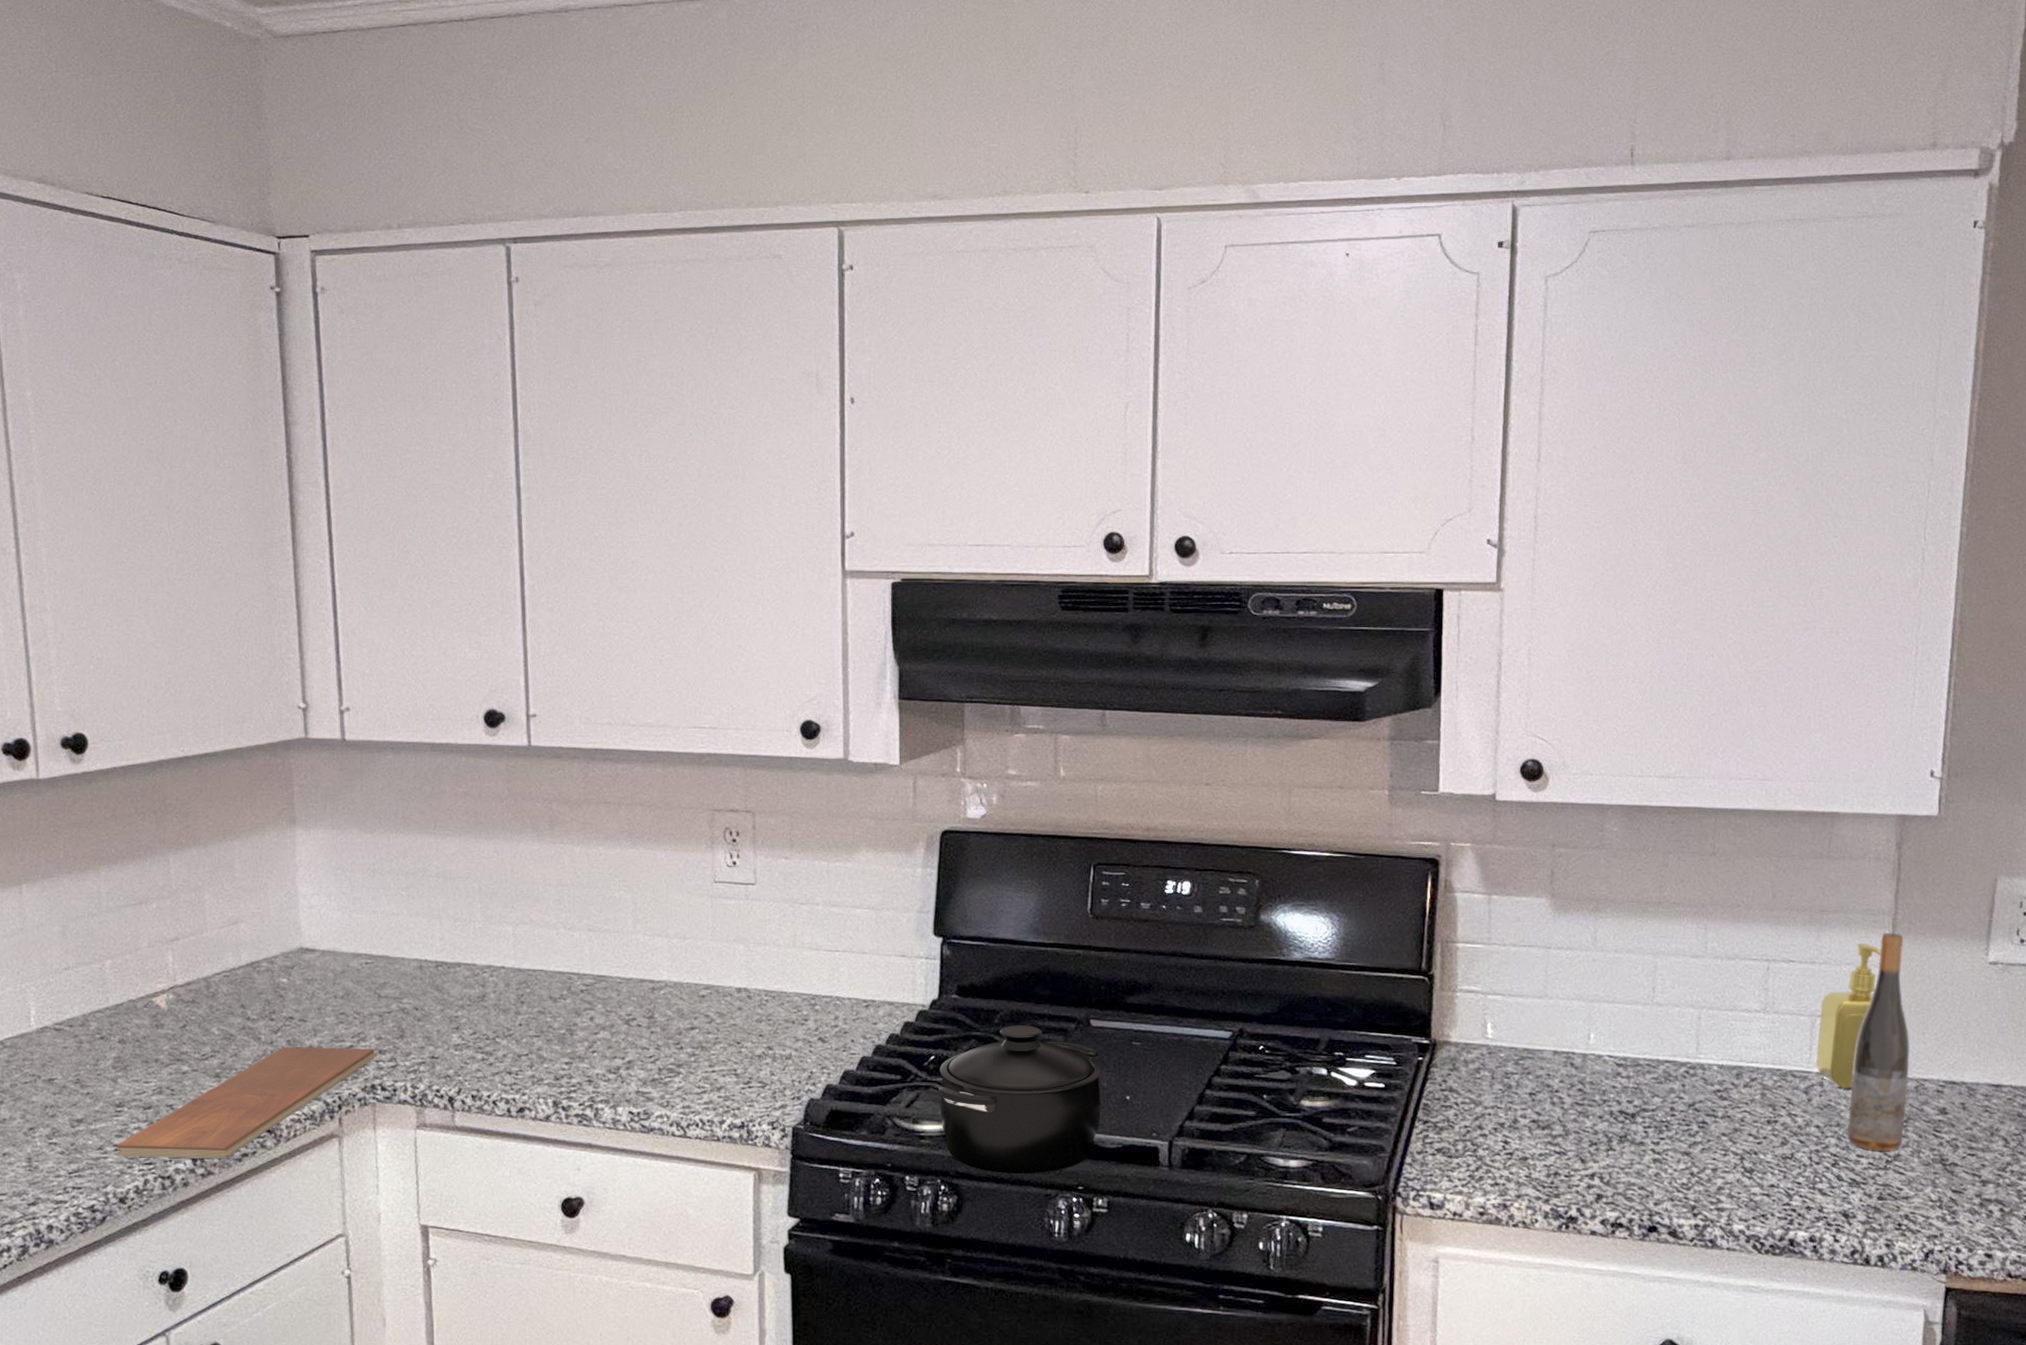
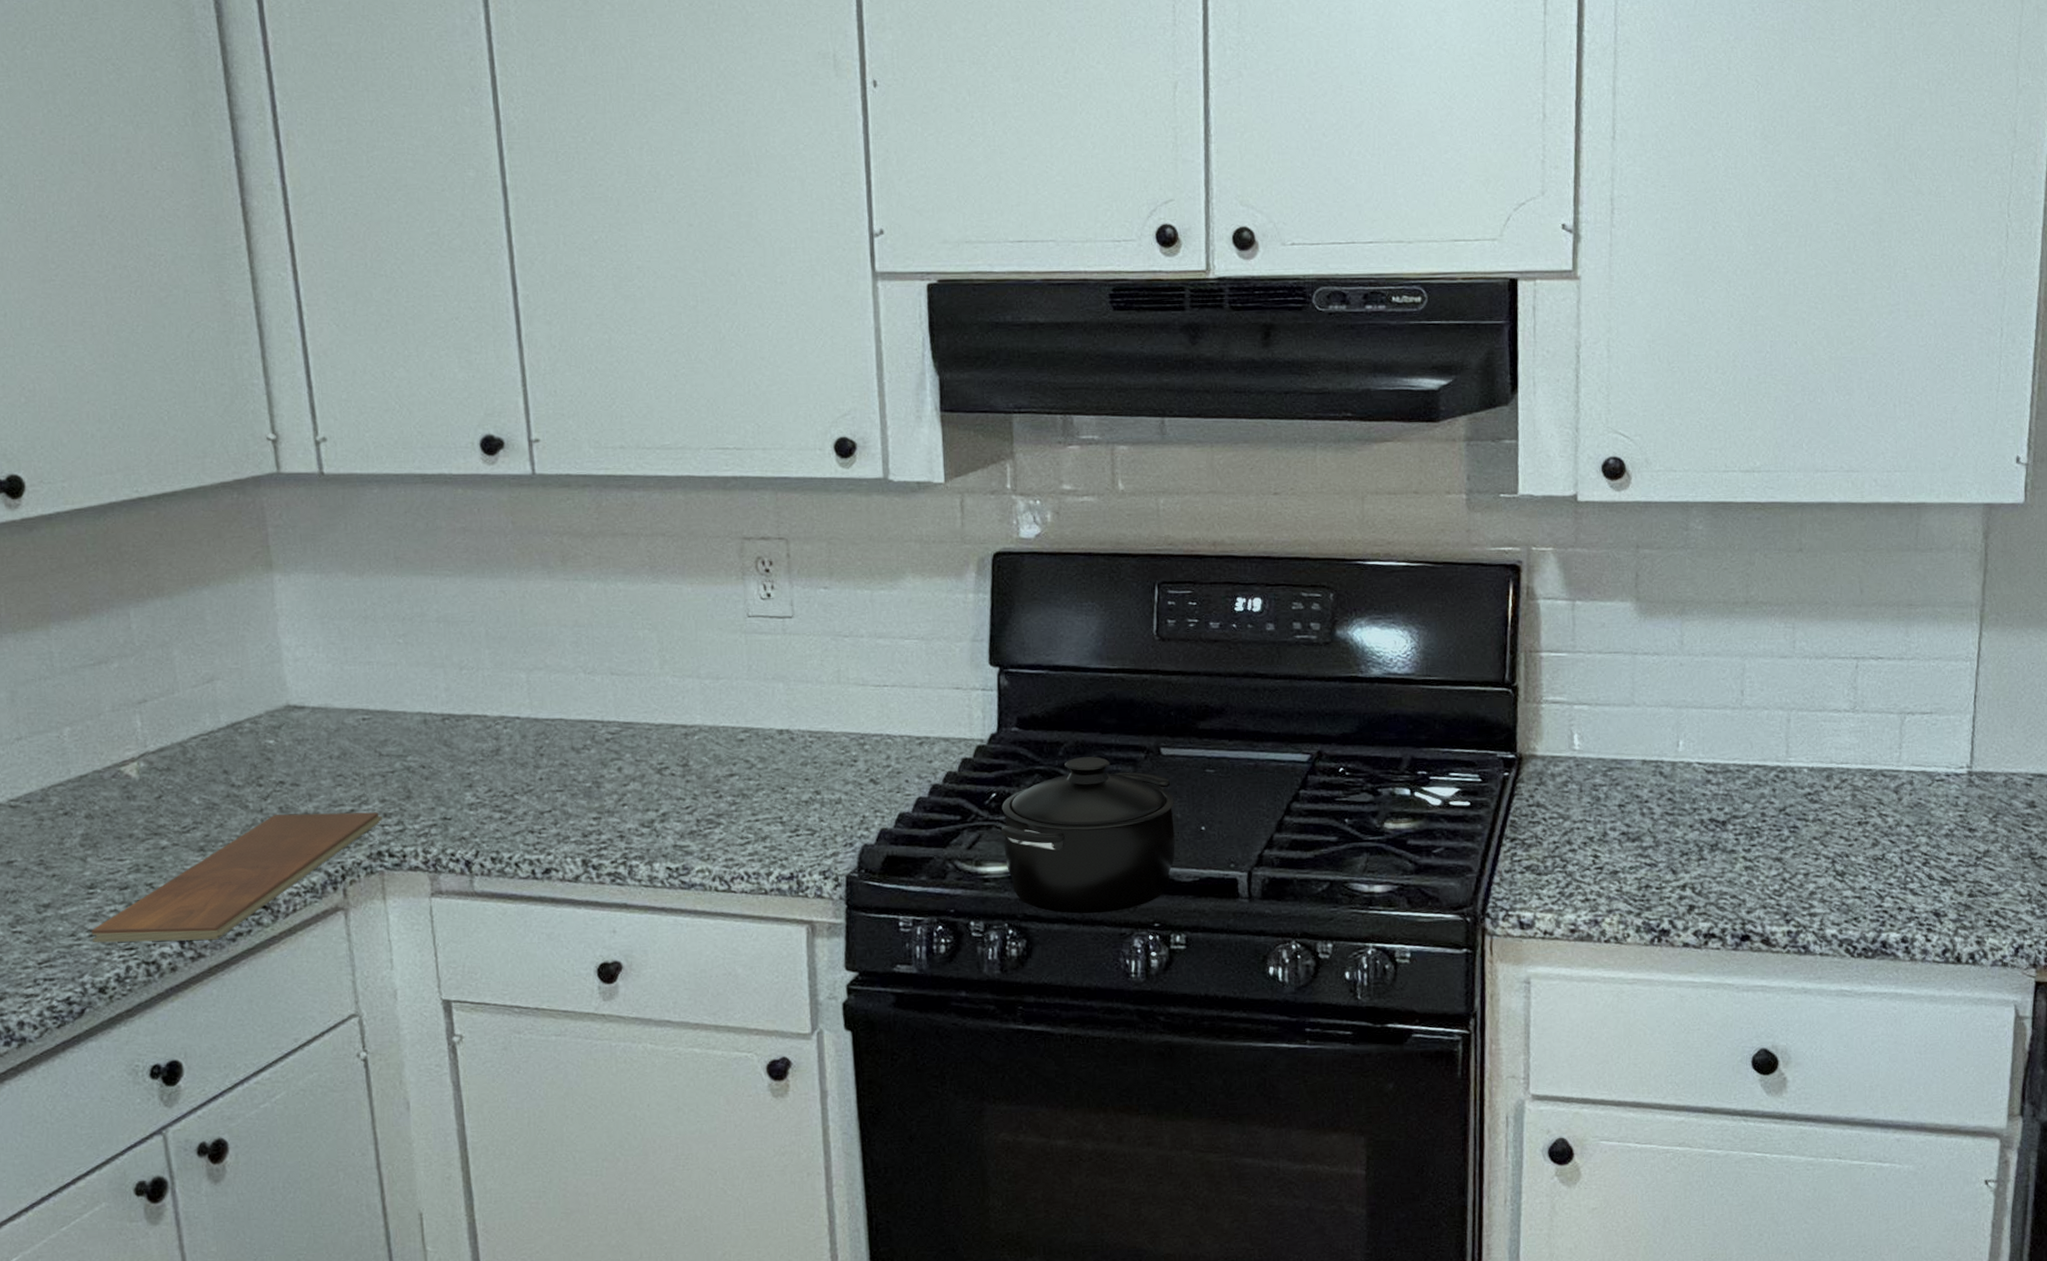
soap dispenser: present [1816,943,1881,1089] -> none [1906,636,1969,786]
wine bottle: present [1847,932,1910,1151] -> none [1937,624,1999,848]

